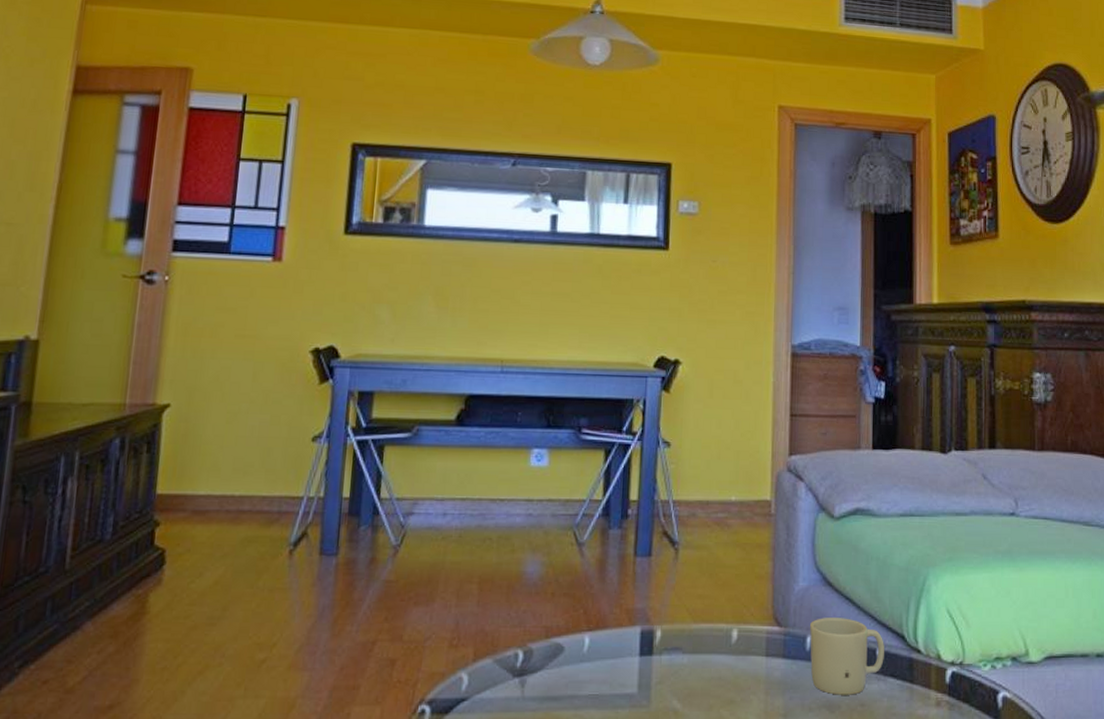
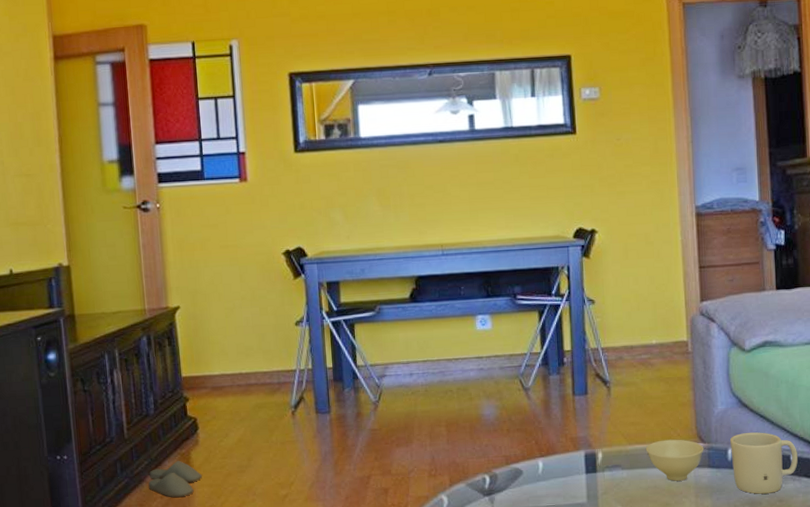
slippers: none [84,603,159,654] -> present [148,460,202,498]
bowl: none [713,619,780,673] -> present [646,439,704,481]

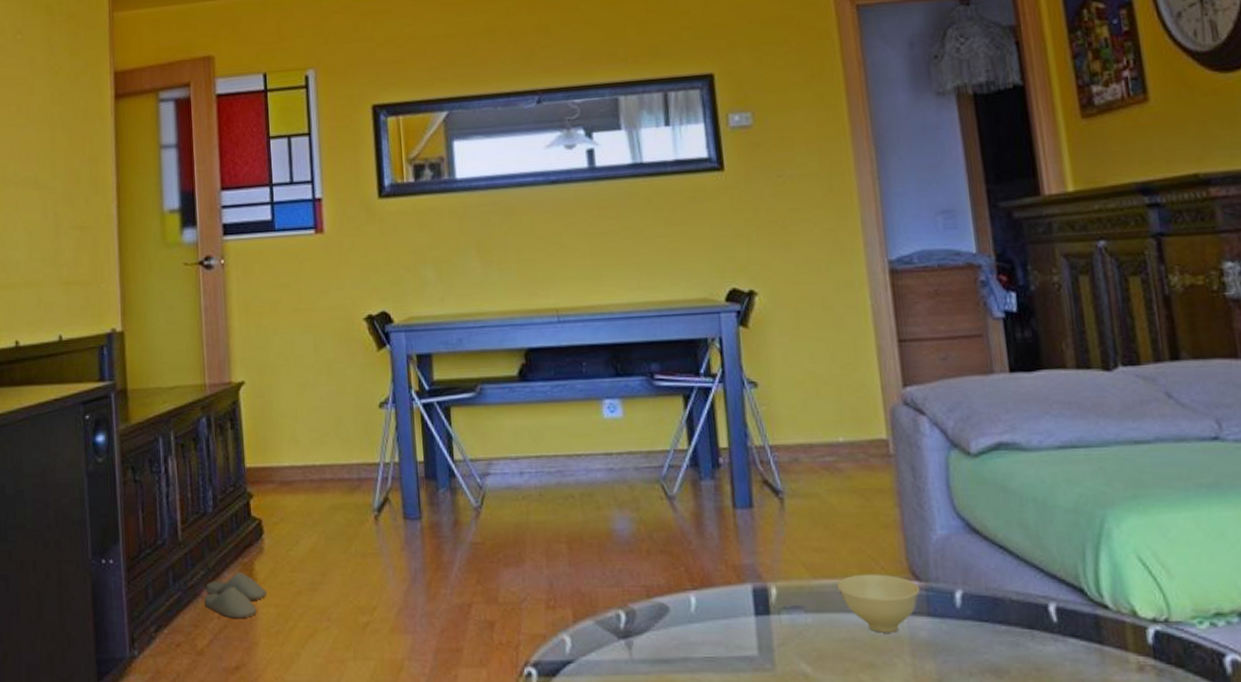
mug: present [730,432,799,494] -> none [957,569,1060,658]

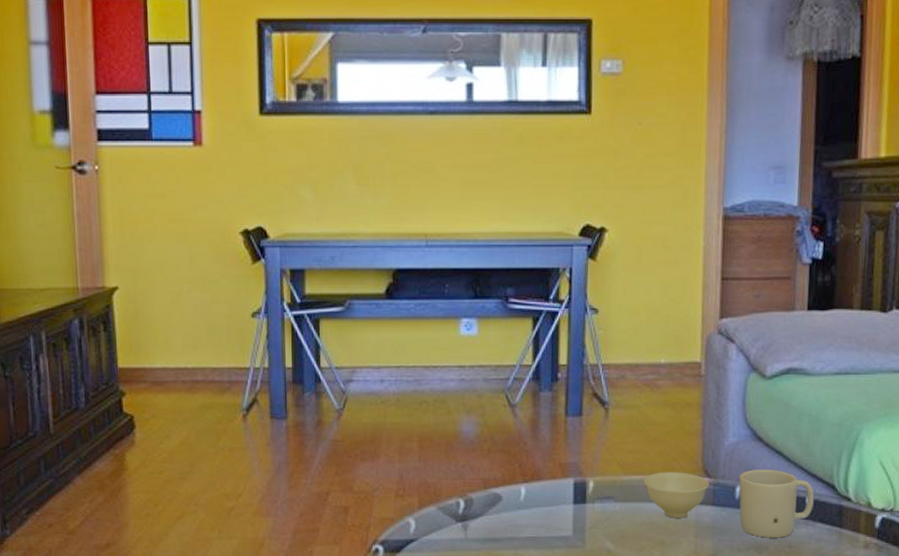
slippers: present [204,571,267,619] -> none [76,461,138,503]
mug: none [957,569,1060,658] -> present [739,470,815,538]

